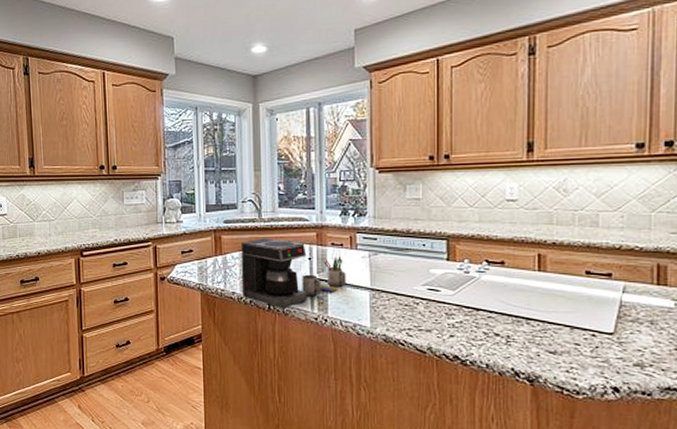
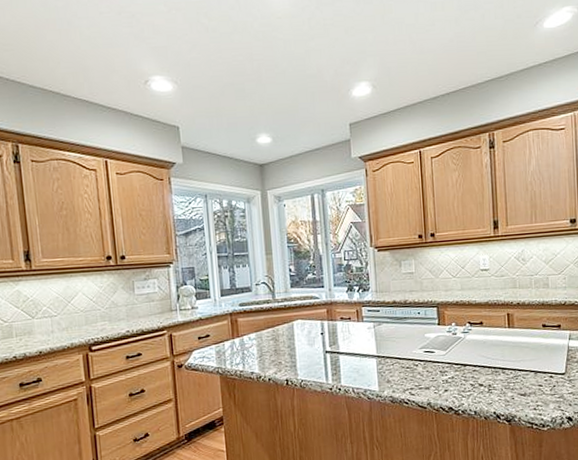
coffee maker: present [242,238,346,309] -> none [258,317,356,384]

